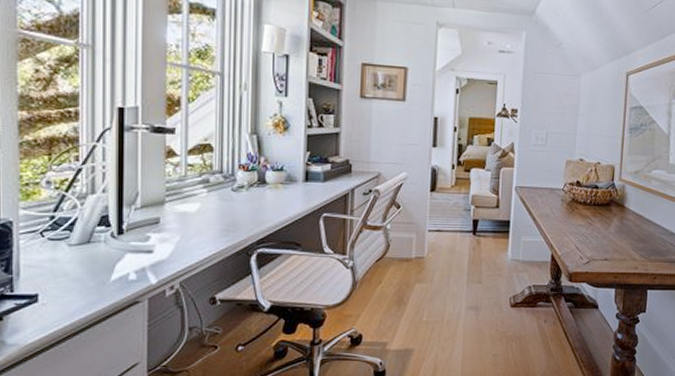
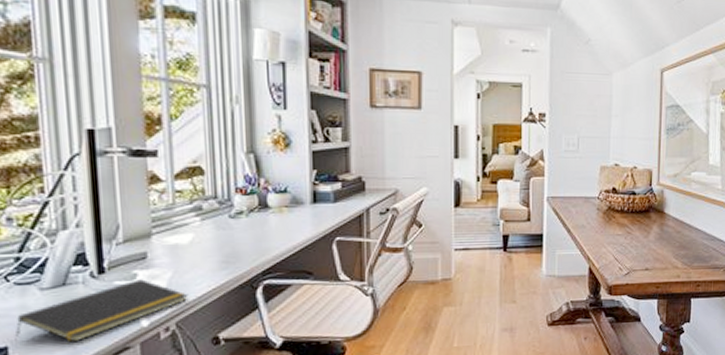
notepad: none [44,241,192,294] -> present [14,279,189,343]

